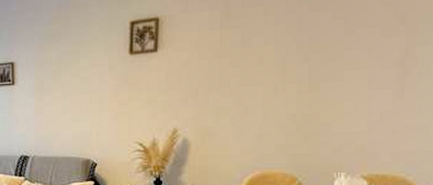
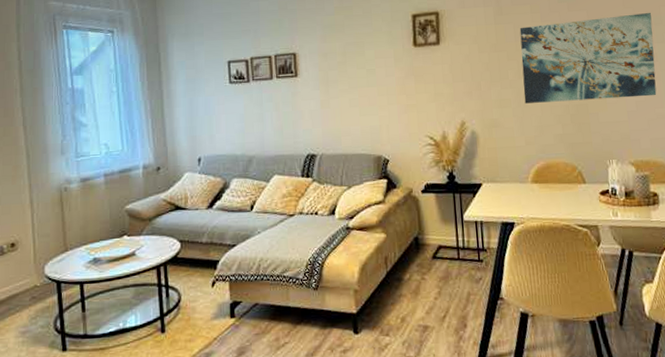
wall art: none [245,10,417,112] -> present [519,13,657,104]

